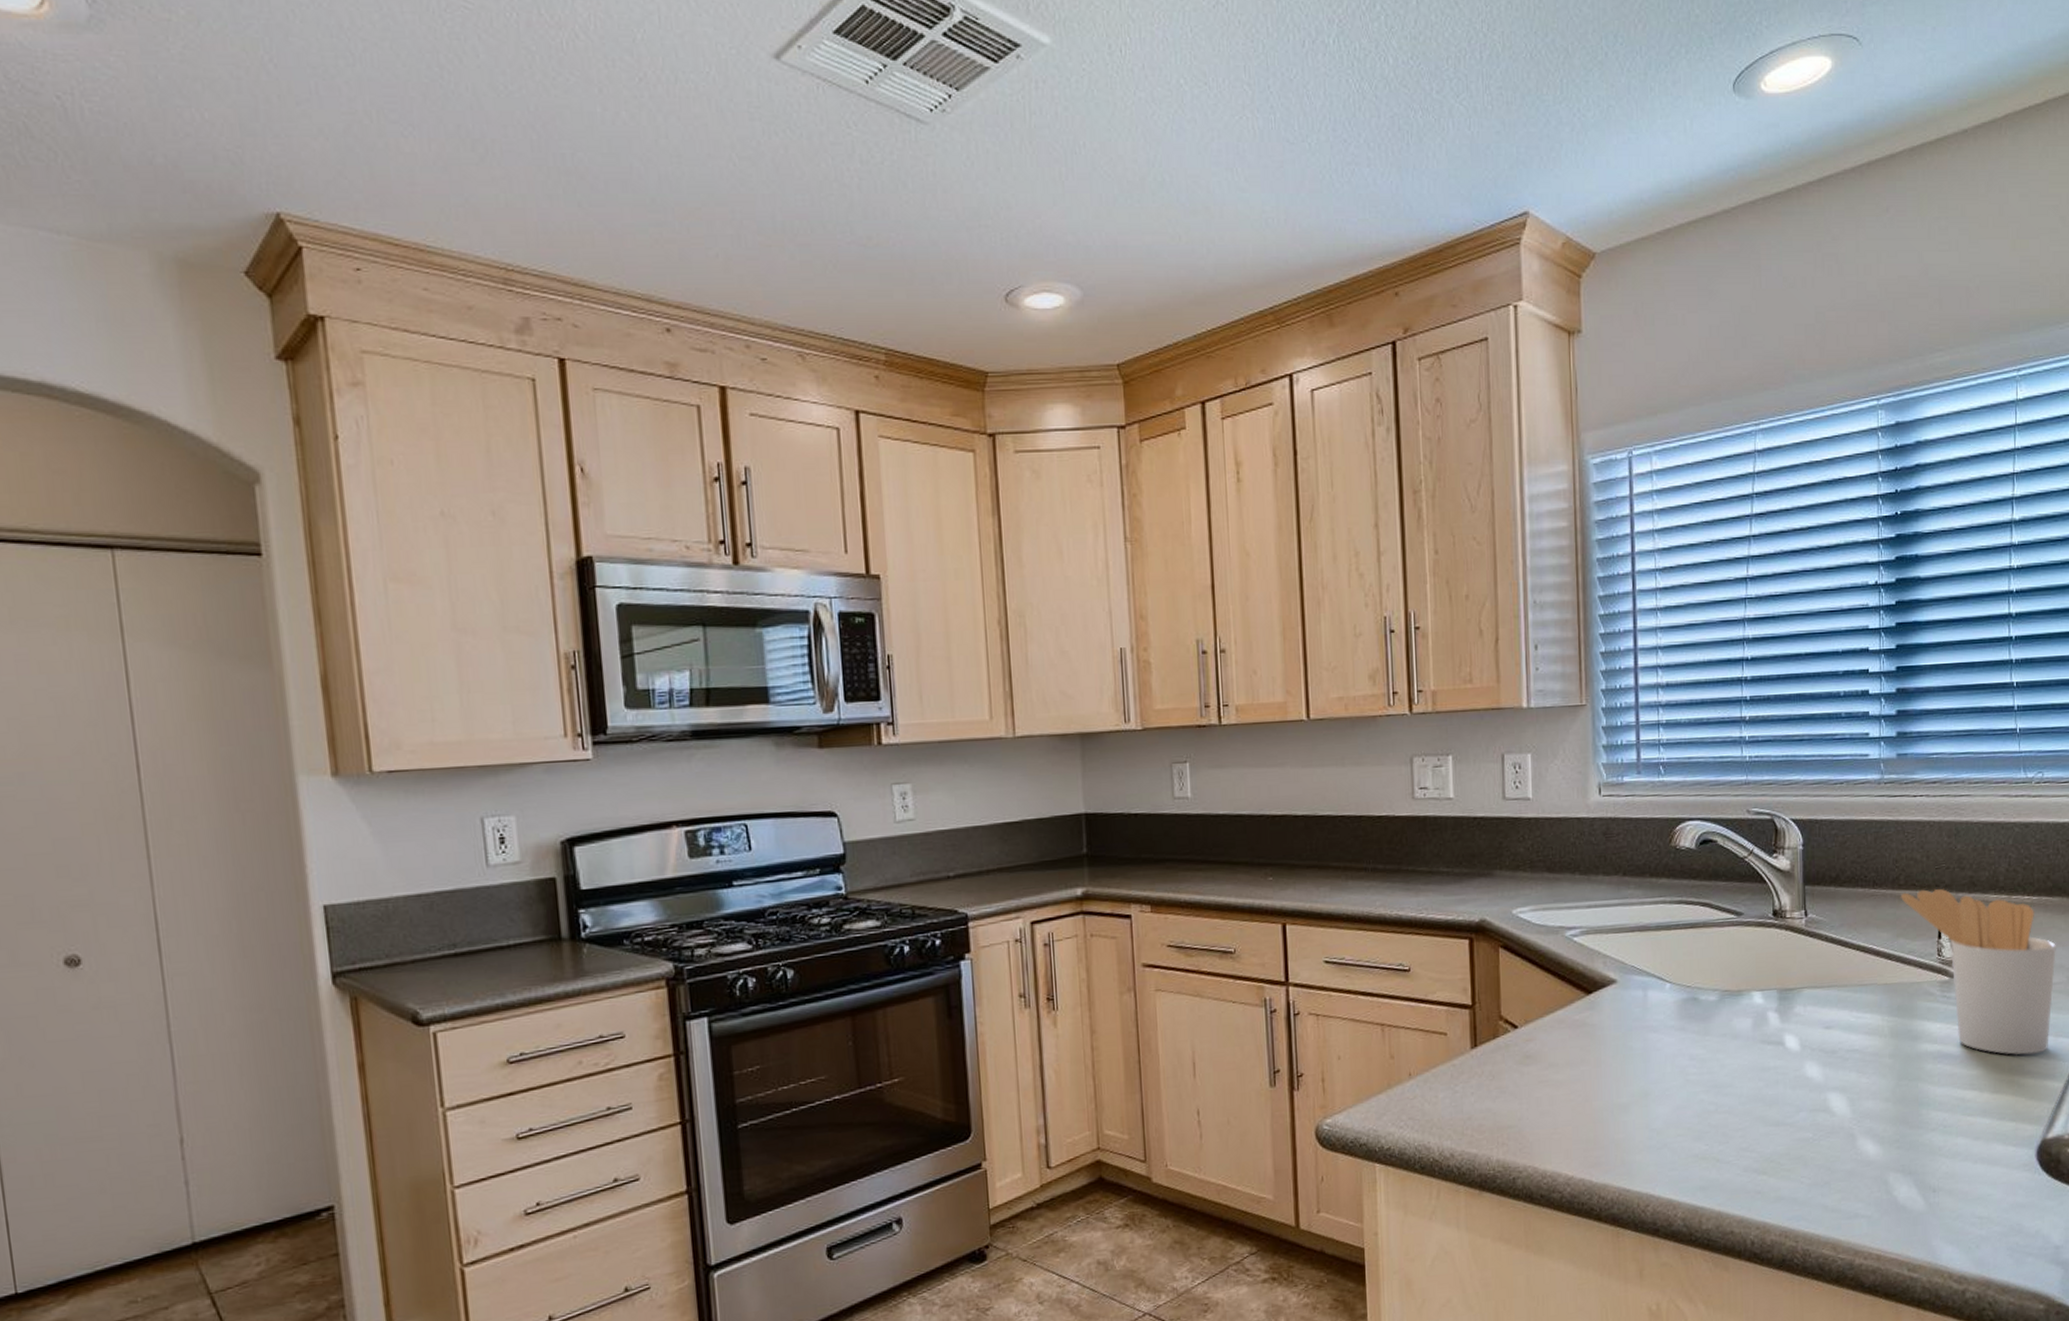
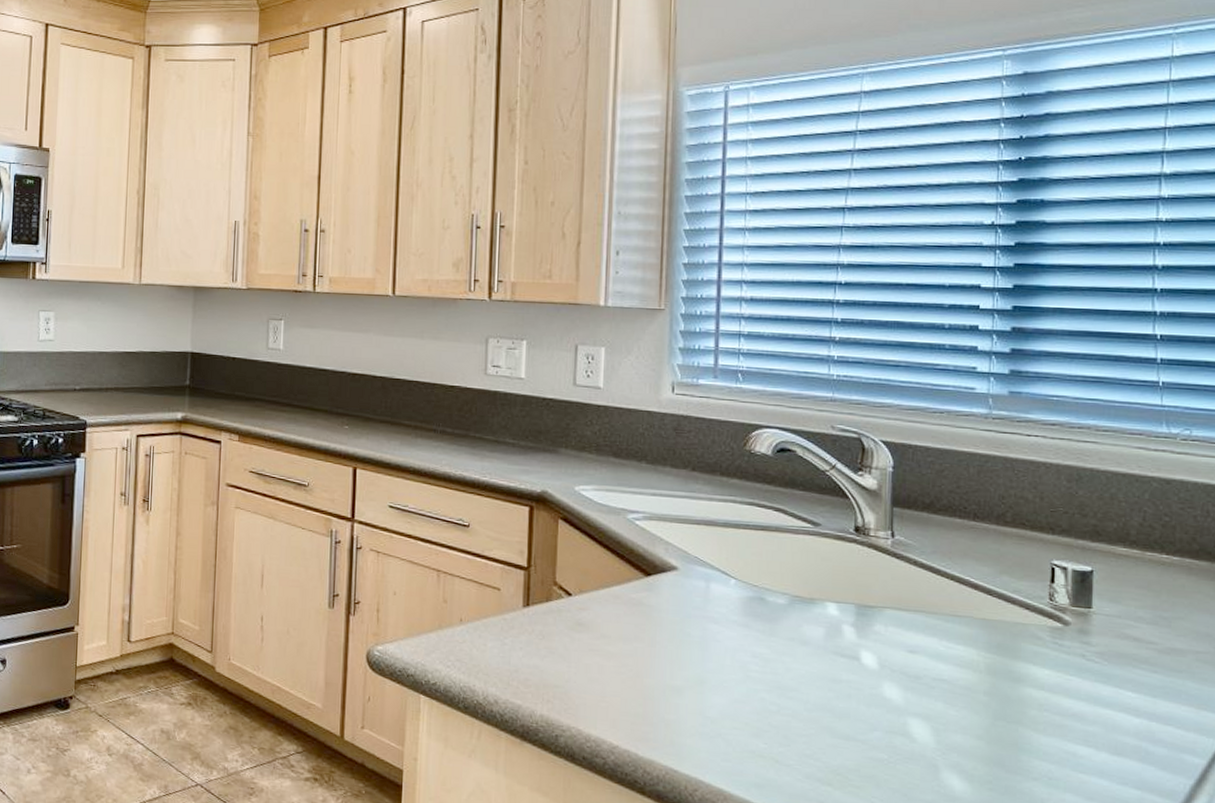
utensil holder: present [1901,888,2057,1056] -> none [1007,530,1203,723]

